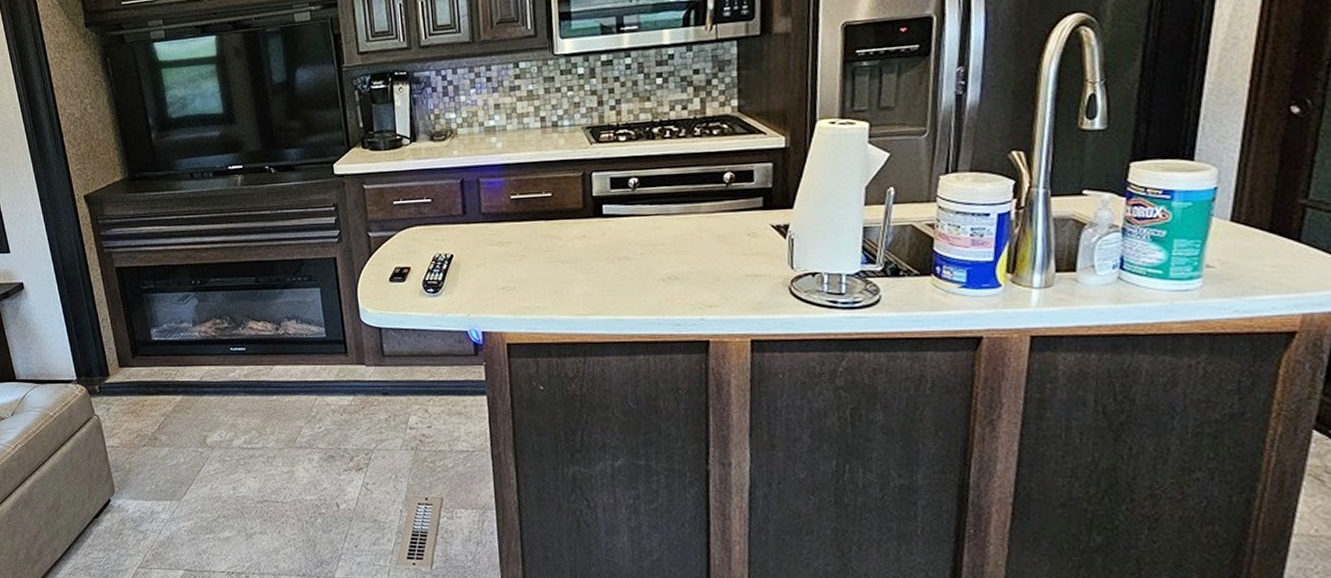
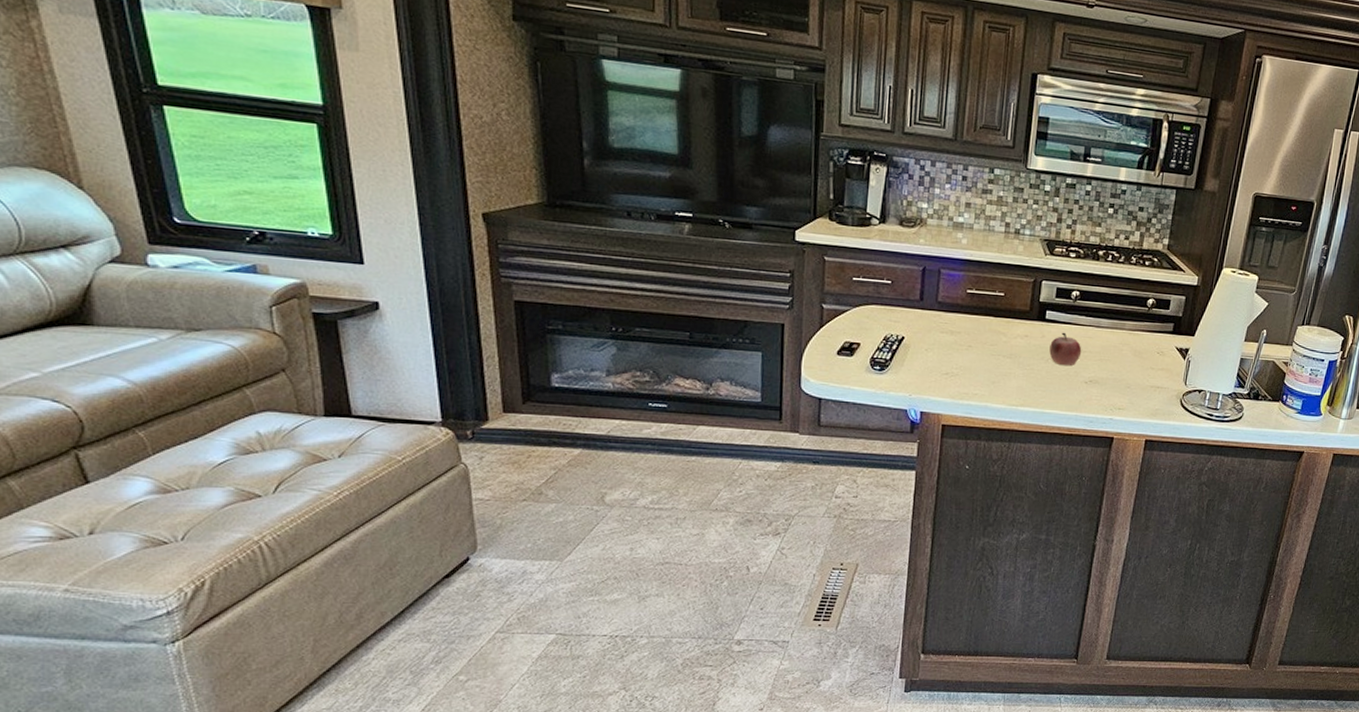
fruit: none [613,226,652,265] -> present [1049,332,1082,366]

